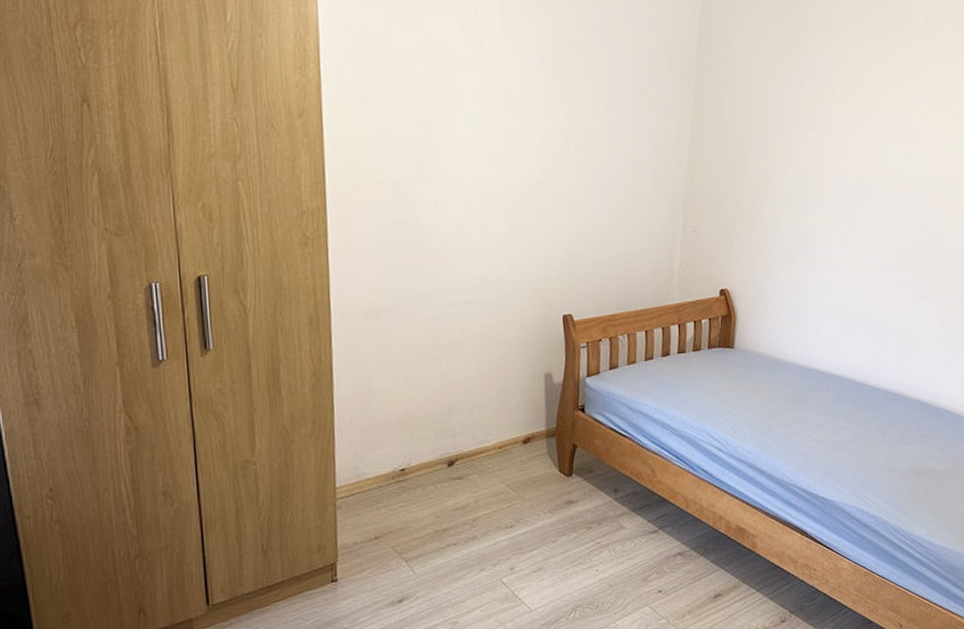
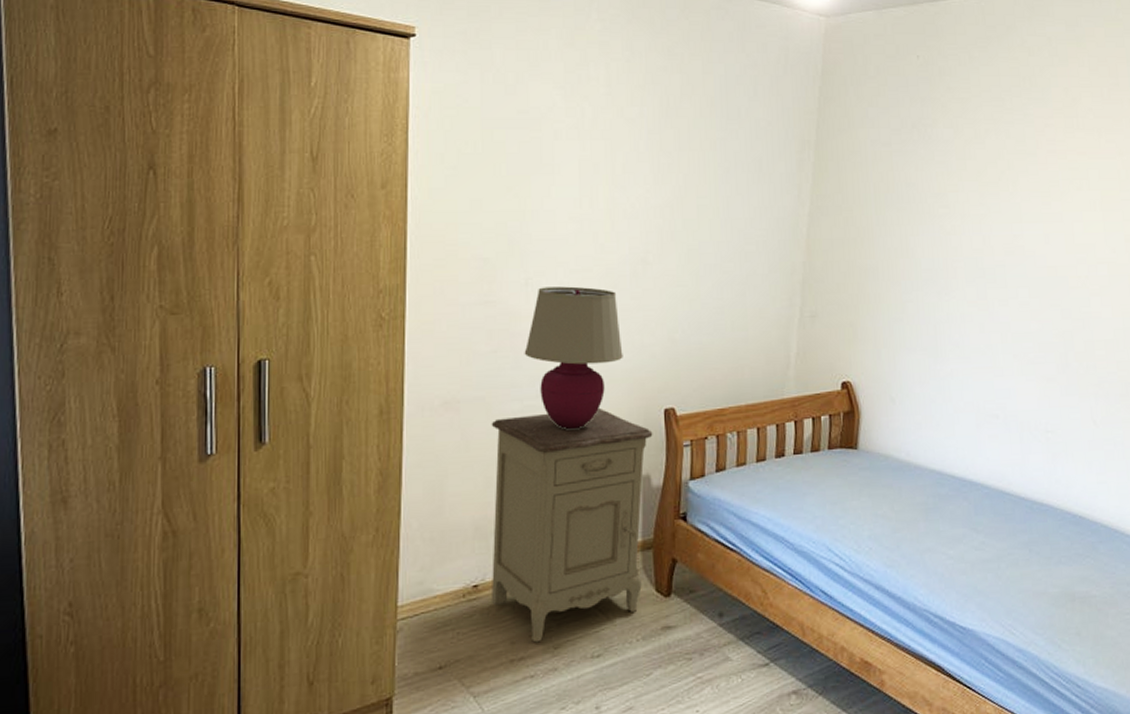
nightstand: none [409,314,553,517] -> present [490,407,653,643]
table lamp: none [436,206,525,334] -> present [524,286,623,429]

